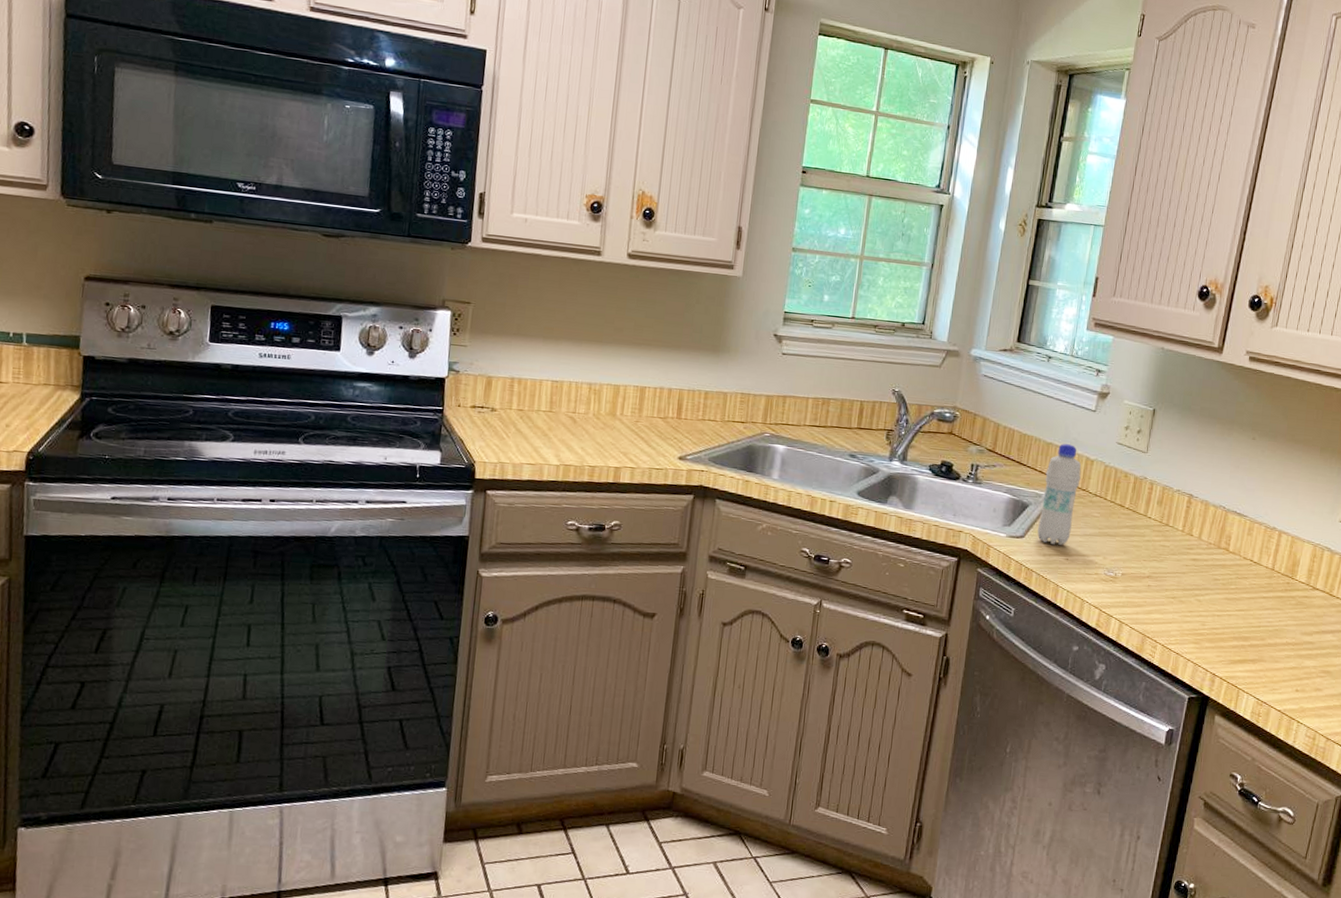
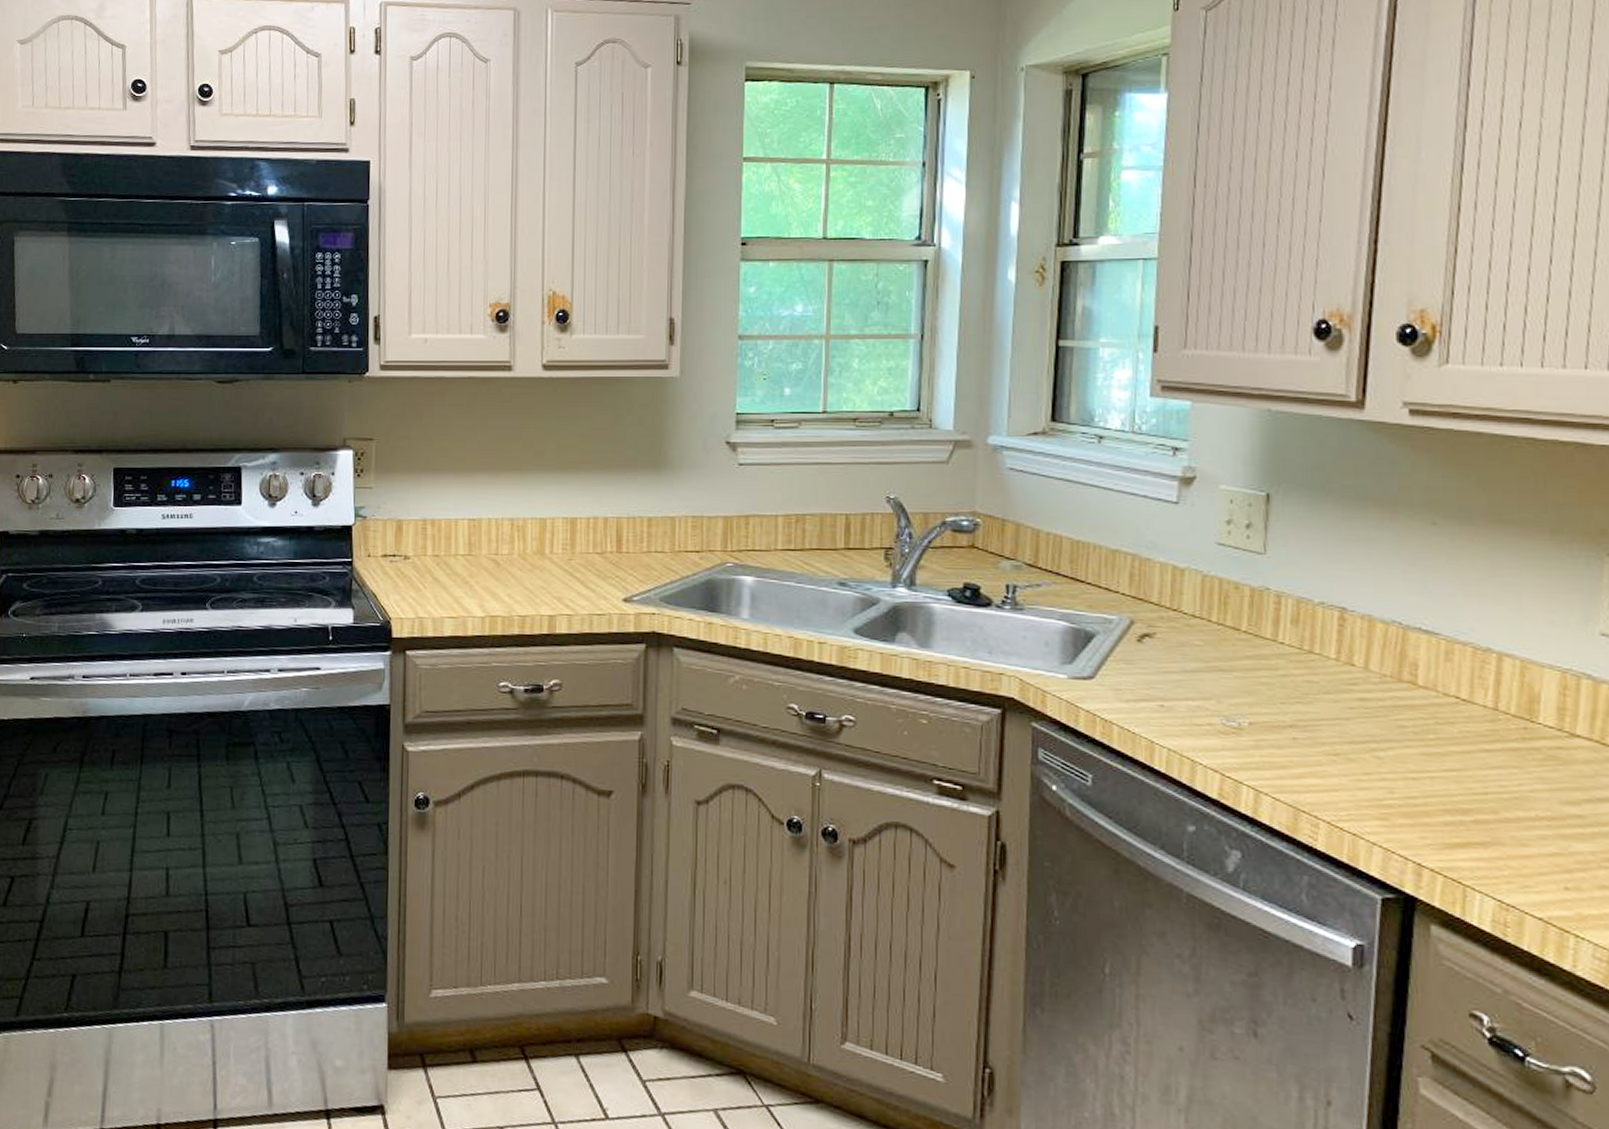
bottle: present [1037,444,1082,545] -> none [1113,550,1168,687]

